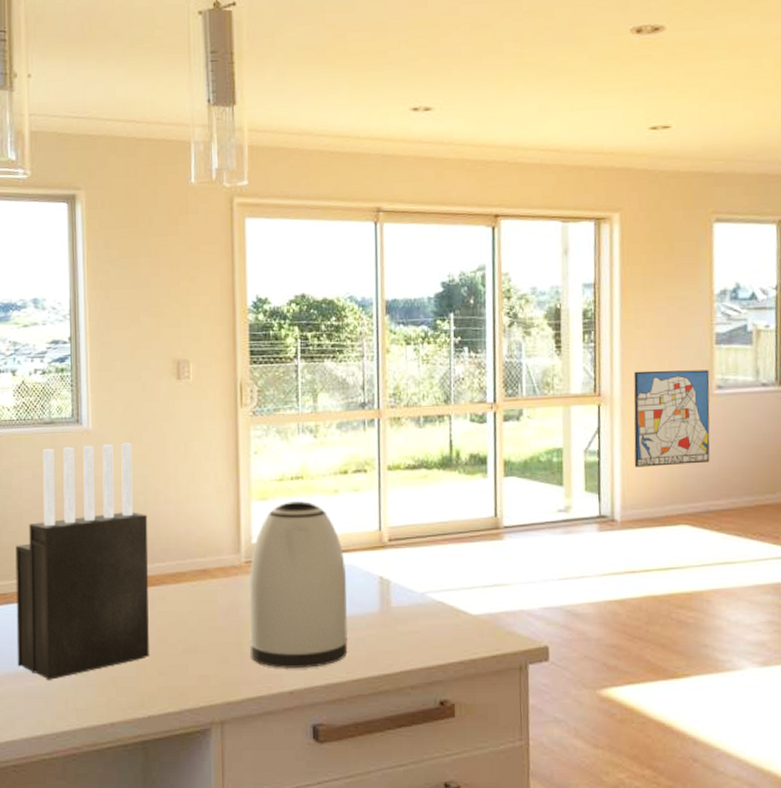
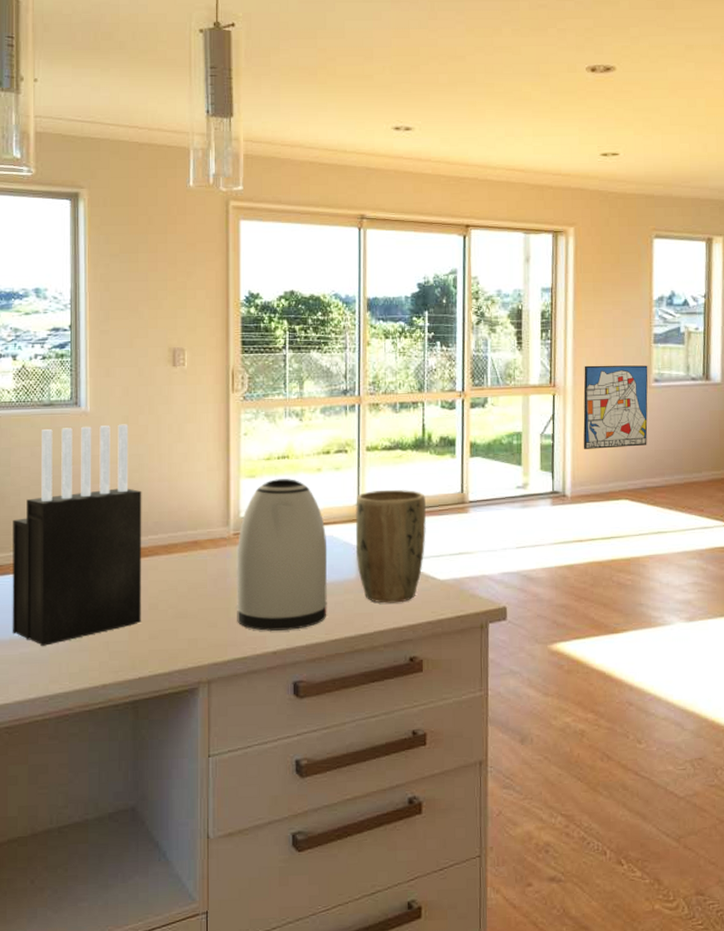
plant pot: none [376,513,456,640] -> present [355,489,426,603]

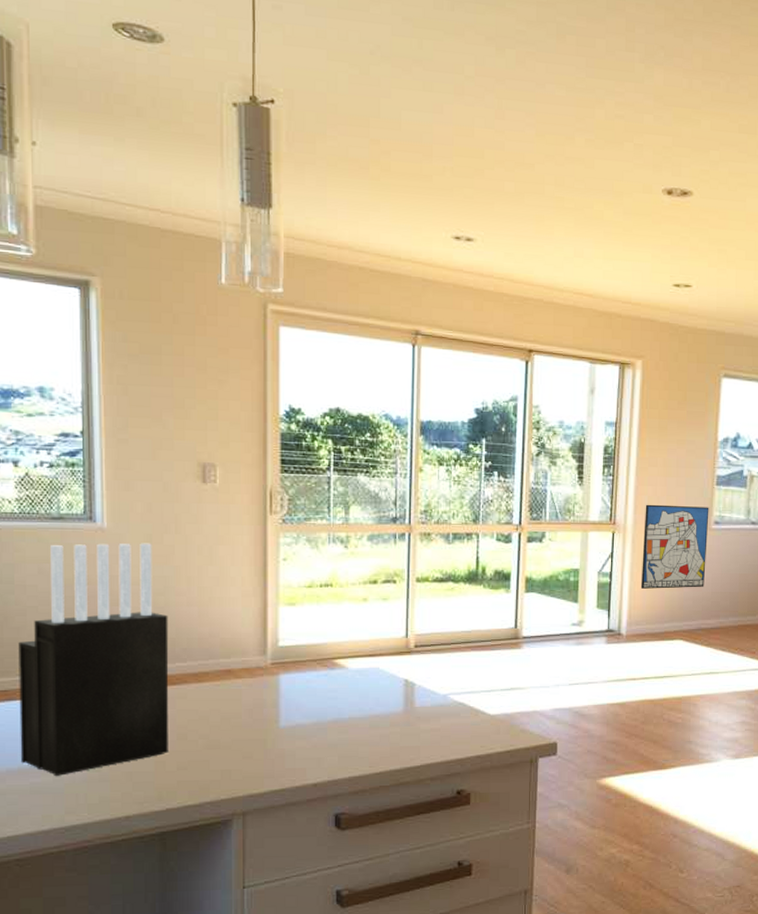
kettle: present [236,479,328,631] -> none [273,608,373,763]
plant pot: present [355,489,426,603] -> none [403,622,477,737]

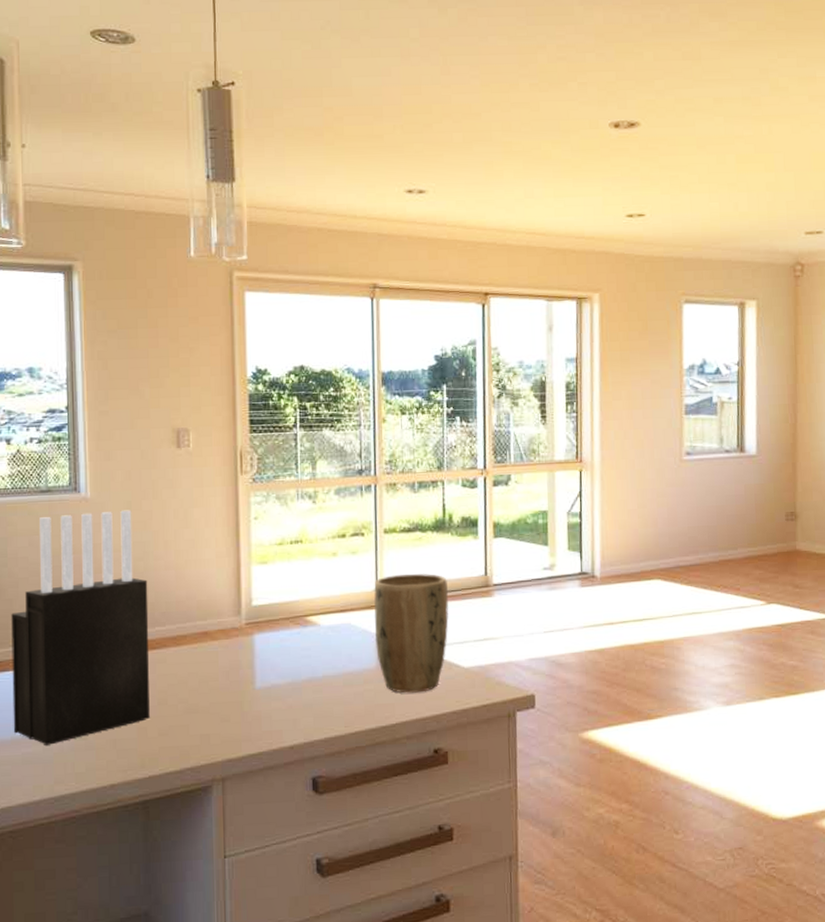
plant pot: none [403,622,477,737] -> present [373,573,449,693]
wall art: present [640,504,709,589] -> none [612,438,680,527]

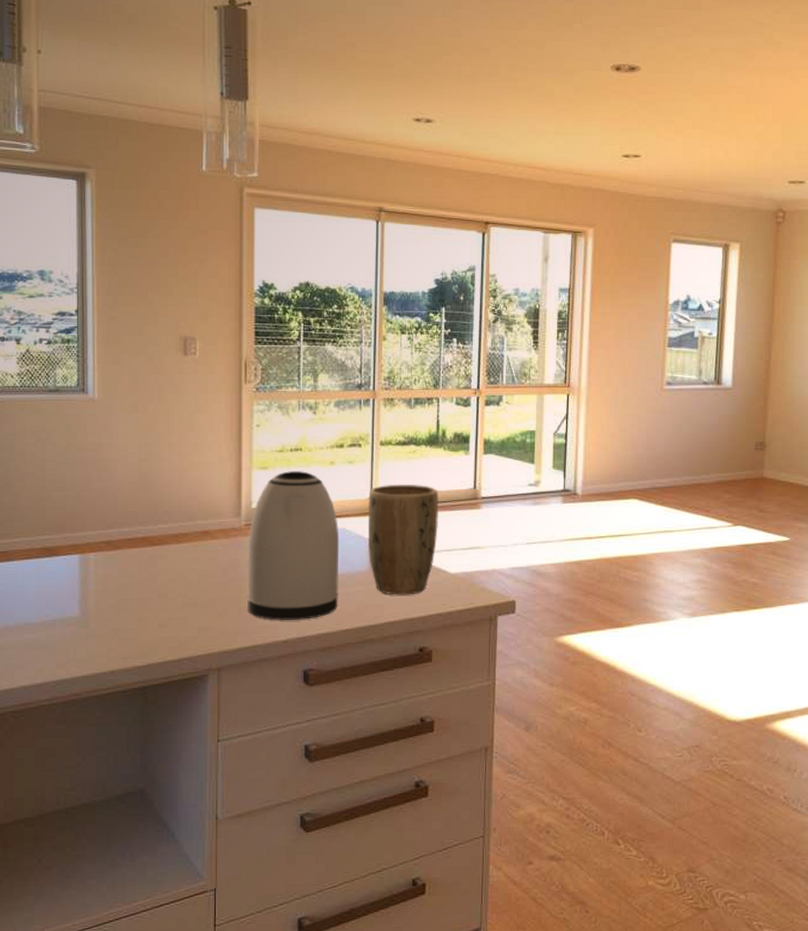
knife block: present [11,510,150,745] -> none [17,412,152,632]
kettle: none [249,564,346,725] -> present [246,471,340,620]

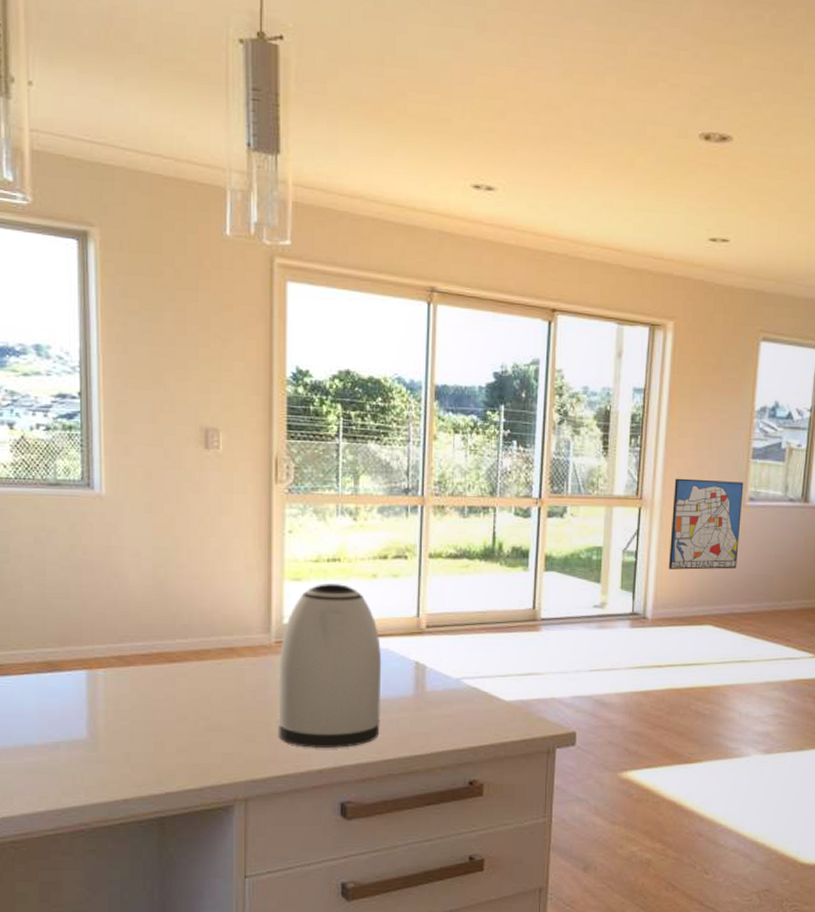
plant pot: present [367,484,438,595] -> none [414,601,493,724]
wall art: none [595,367,661,449] -> present [668,478,744,570]

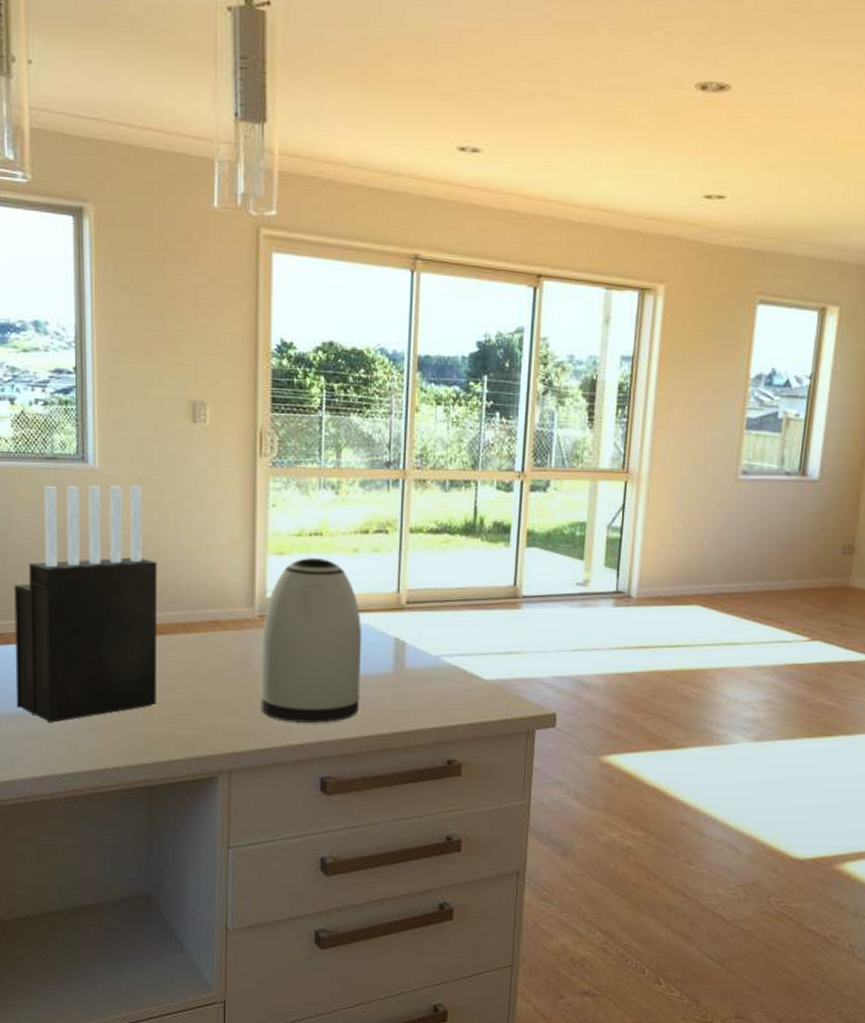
knife block: none [14,512,169,755] -> present [14,485,158,723]
wall art: present [668,478,744,570] -> none [654,450,737,547]

